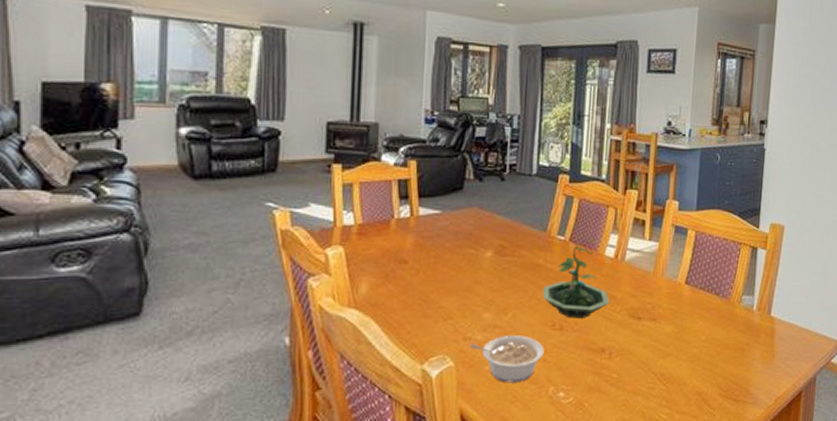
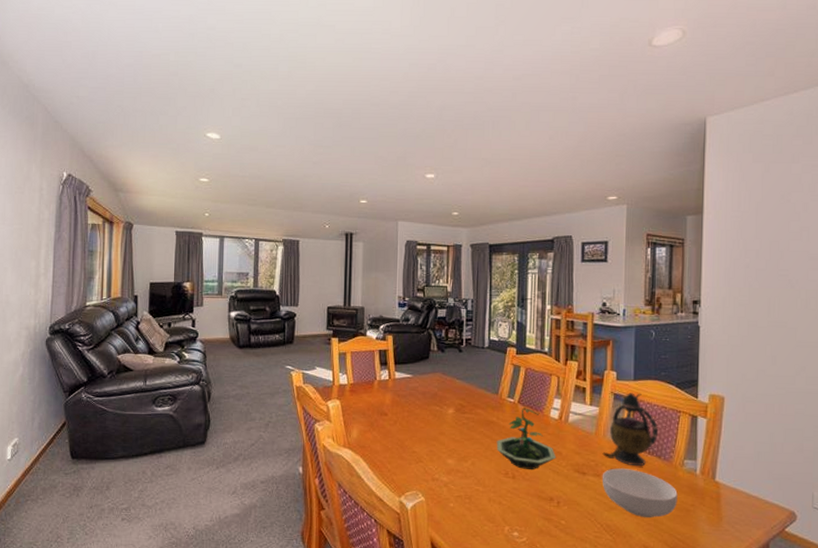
legume: present [469,335,544,383] -> none [437,479,499,520]
cereal bowl: none [658,309,734,362] -> present [602,468,678,518]
teapot: none [660,224,719,307] -> present [602,393,659,467]

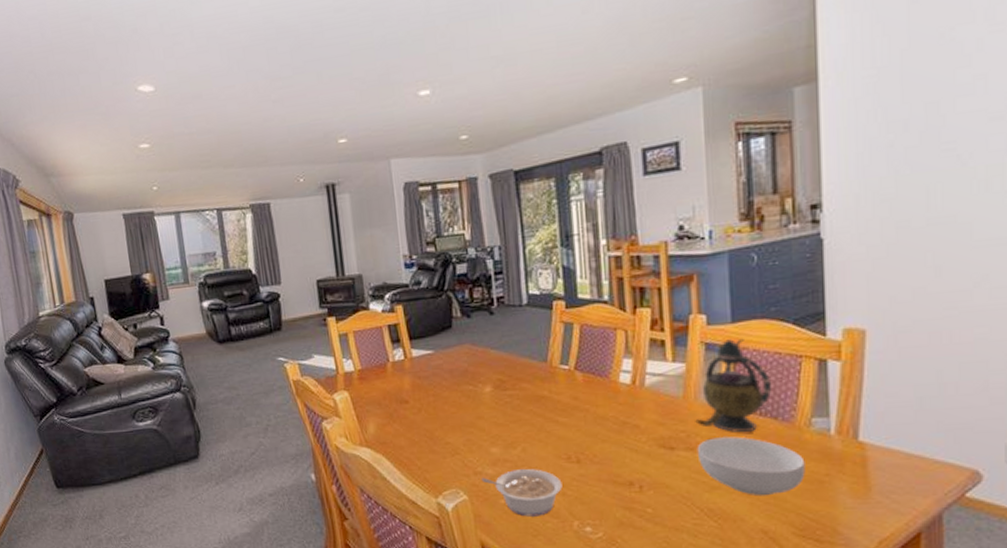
legume: none [437,479,499,520] -> present [481,469,563,517]
terrarium: present [496,408,557,471] -> none [551,374,633,451]

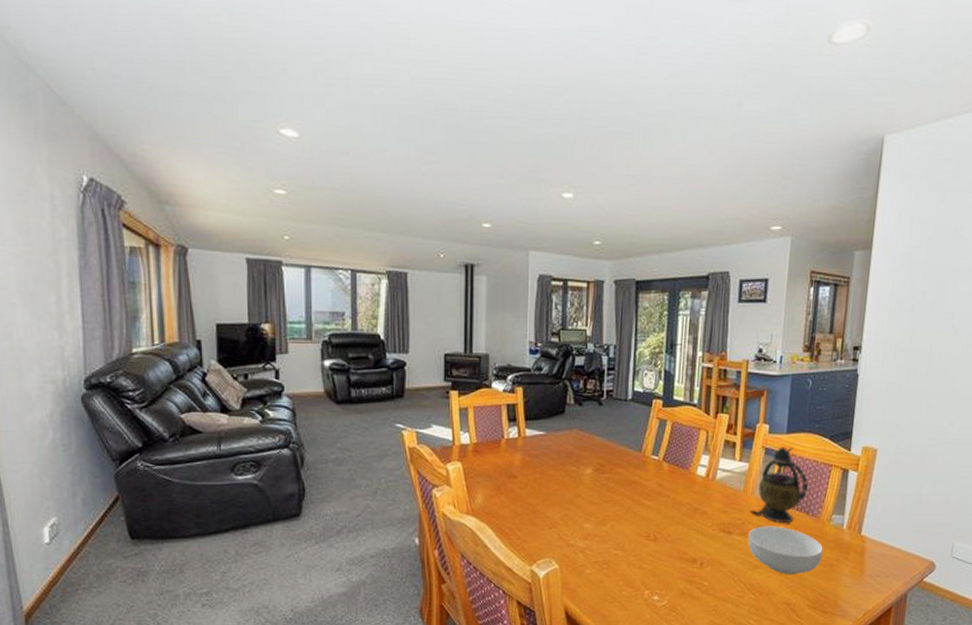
legume: present [481,469,563,517] -> none [572,544,640,586]

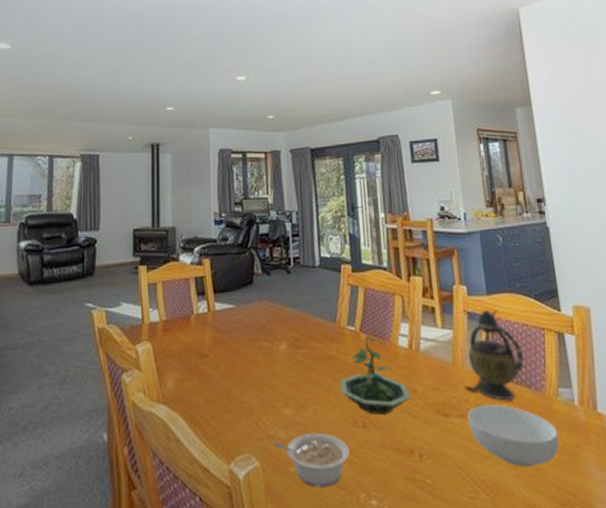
legume: none [572,544,640,586] -> present [273,433,350,488]
terrarium: none [637,465,702,532] -> present [339,336,412,416]

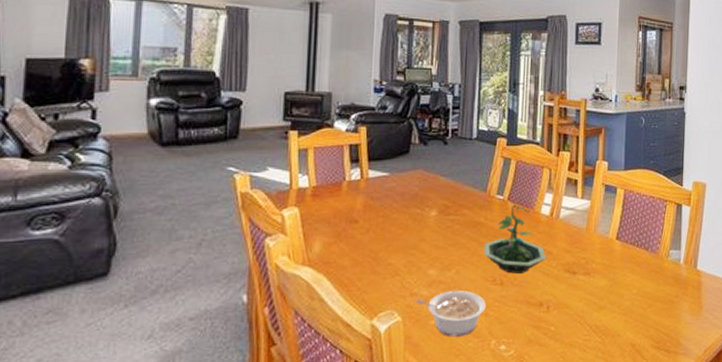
teapot: present [464,309,524,401] -> none [593,183,647,261]
cereal bowl: present [467,404,560,468] -> none [592,264,663,315]

